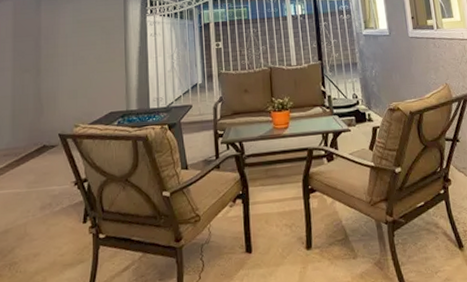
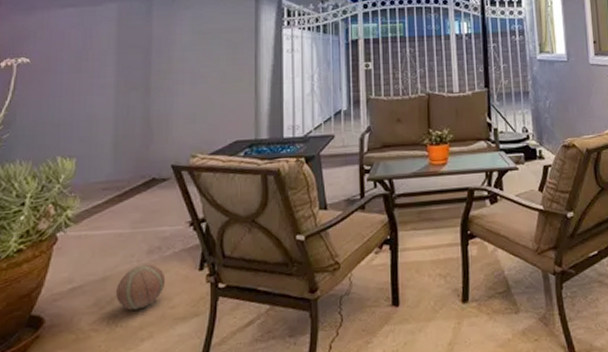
ball: none [16,218,56,258] -> present [116,263,166,311]

